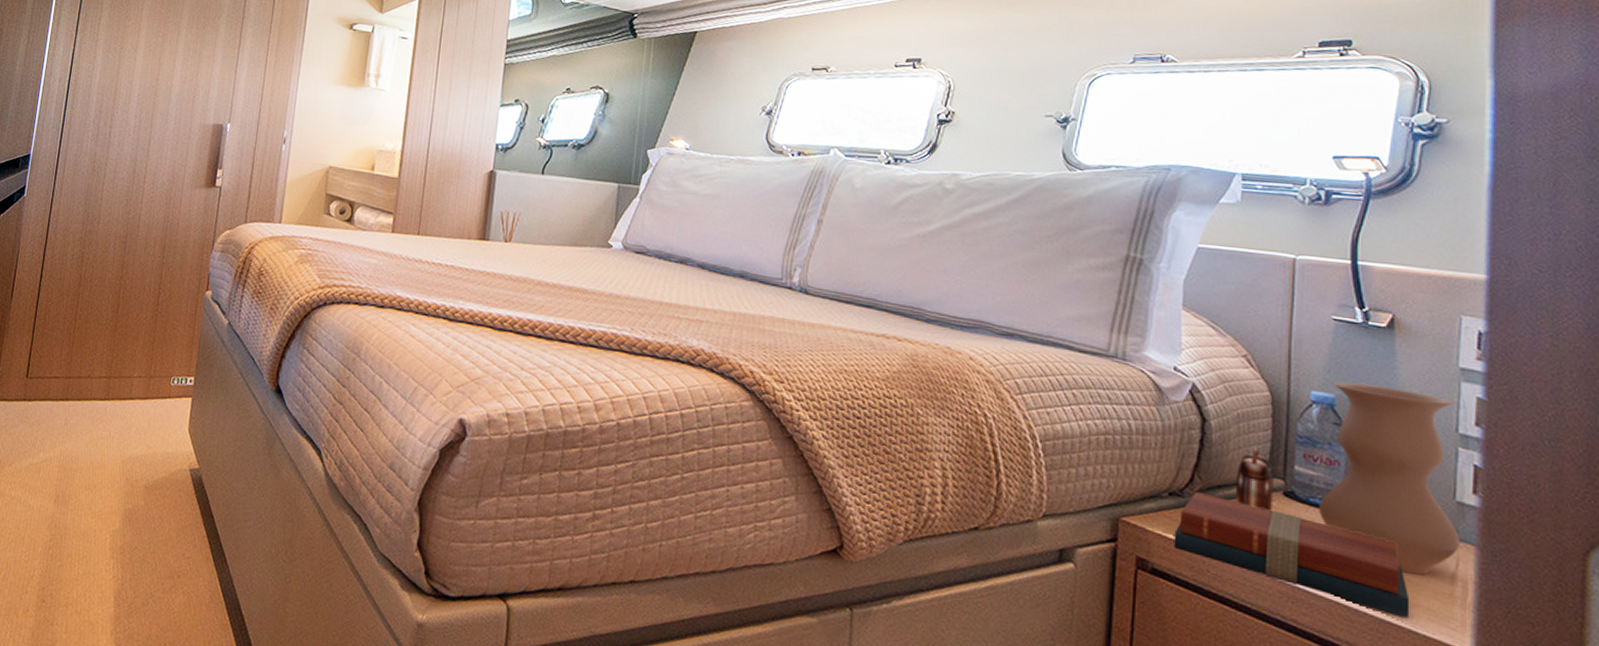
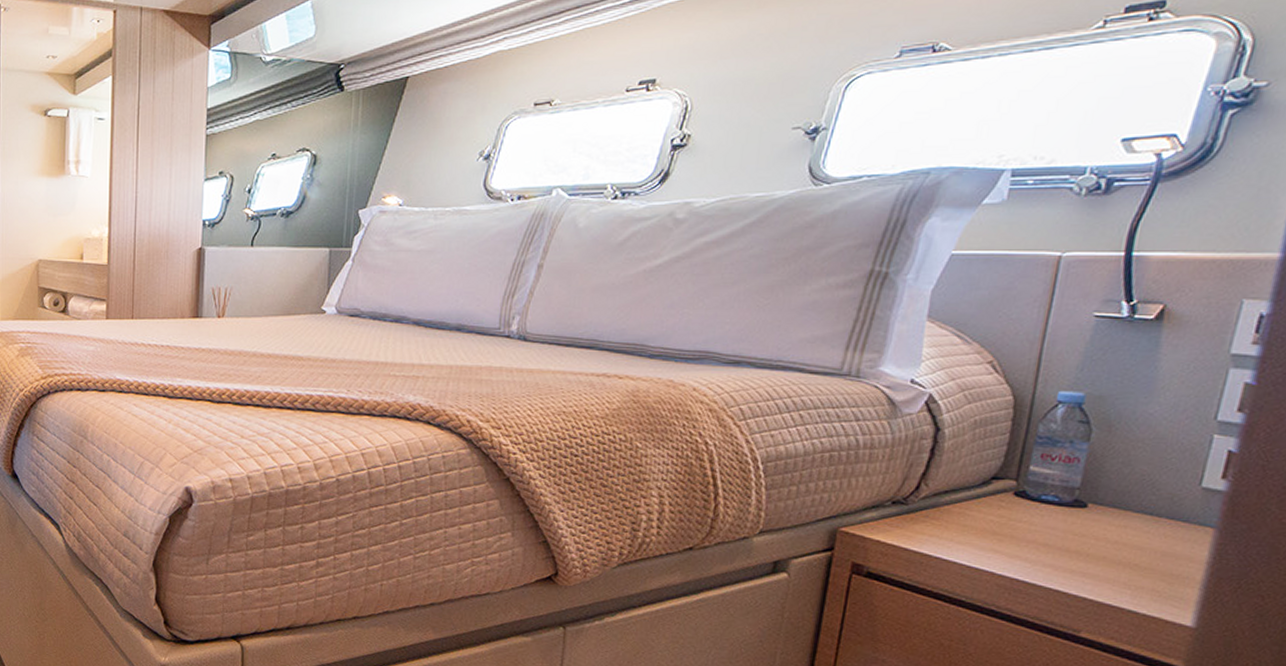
books: present [1174,491,1410,617] -> none [892,498,1135,599]
alarm clock: present [1236,446,1274,511] -> none [962,450,1006,511]
vase: present [1318,381,1461,576] -> none [1049,379,1219,560]

